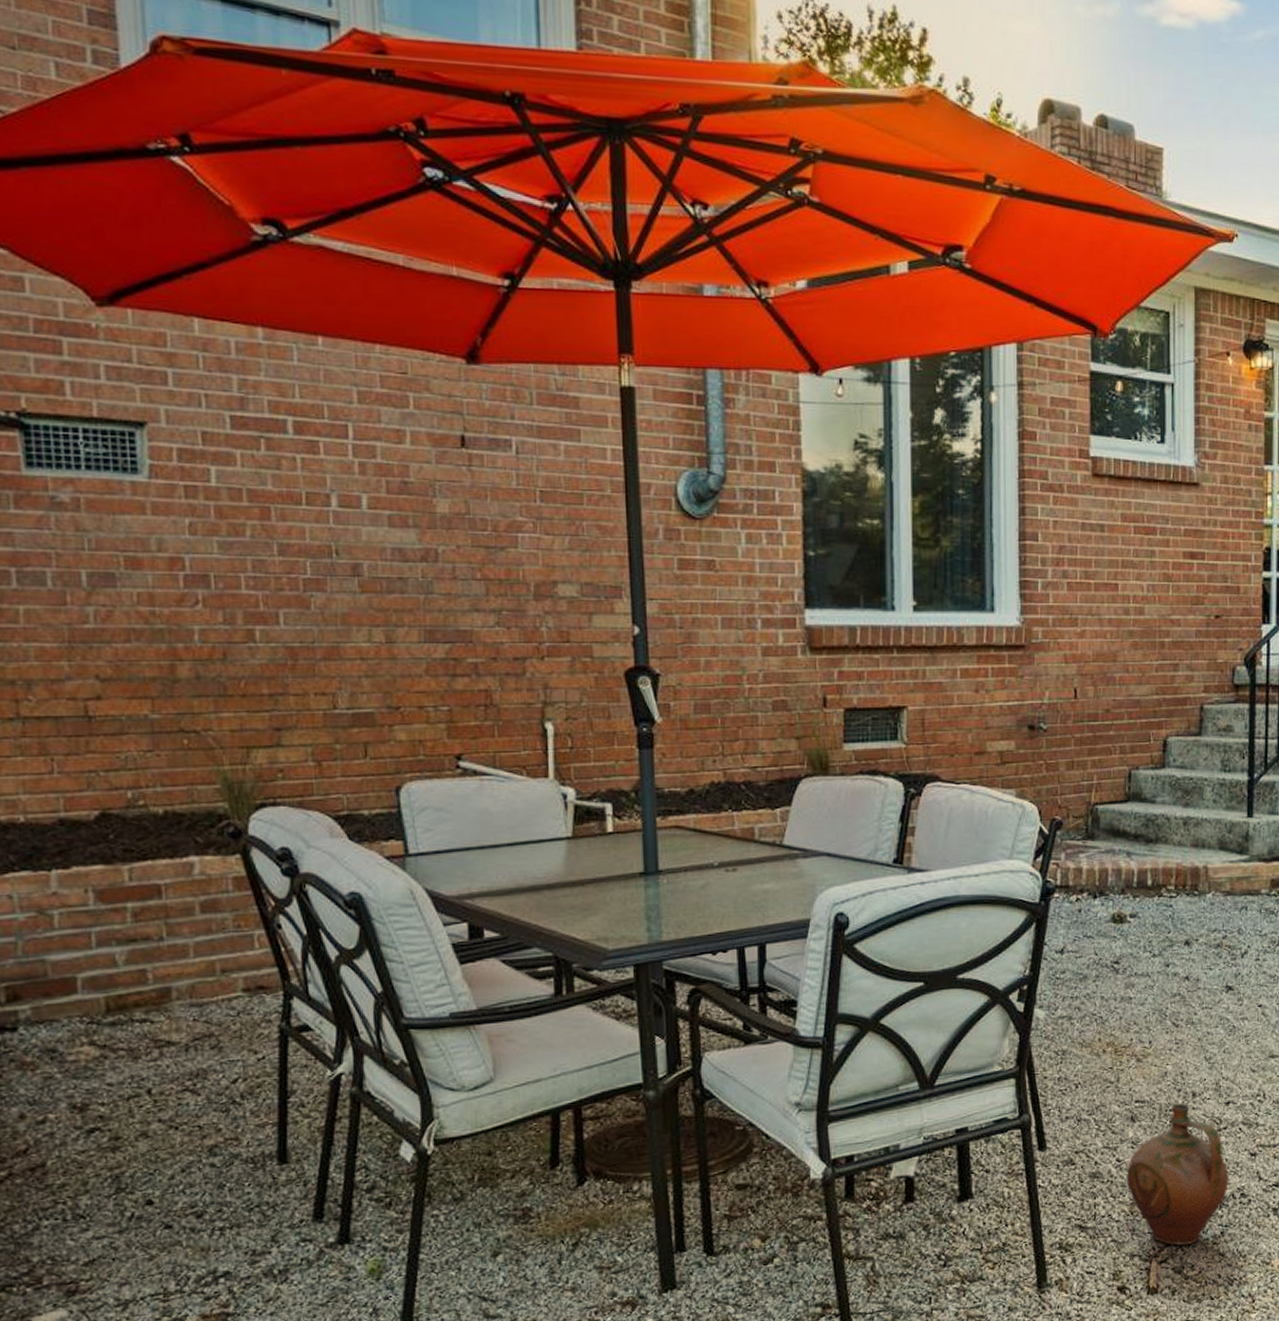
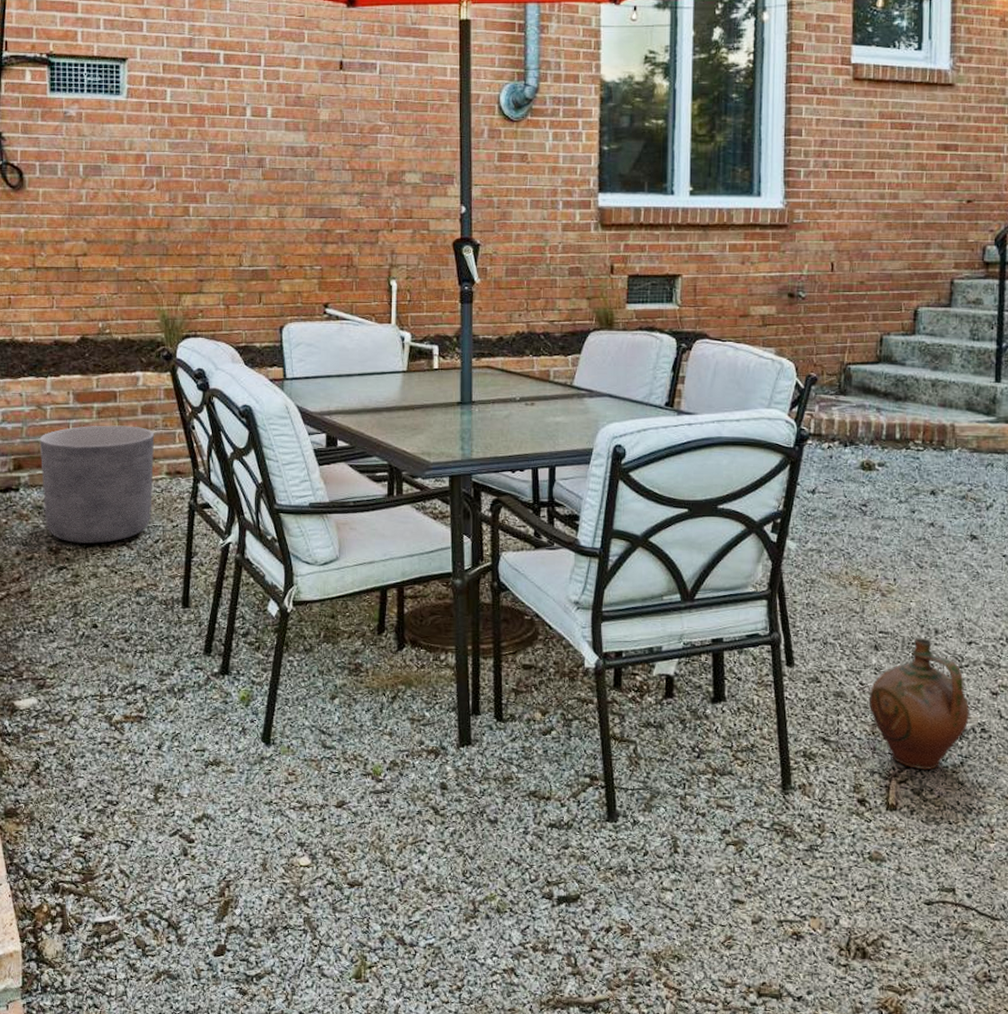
planter: none [45,929,225,1095] -> present [39,425,155,544]

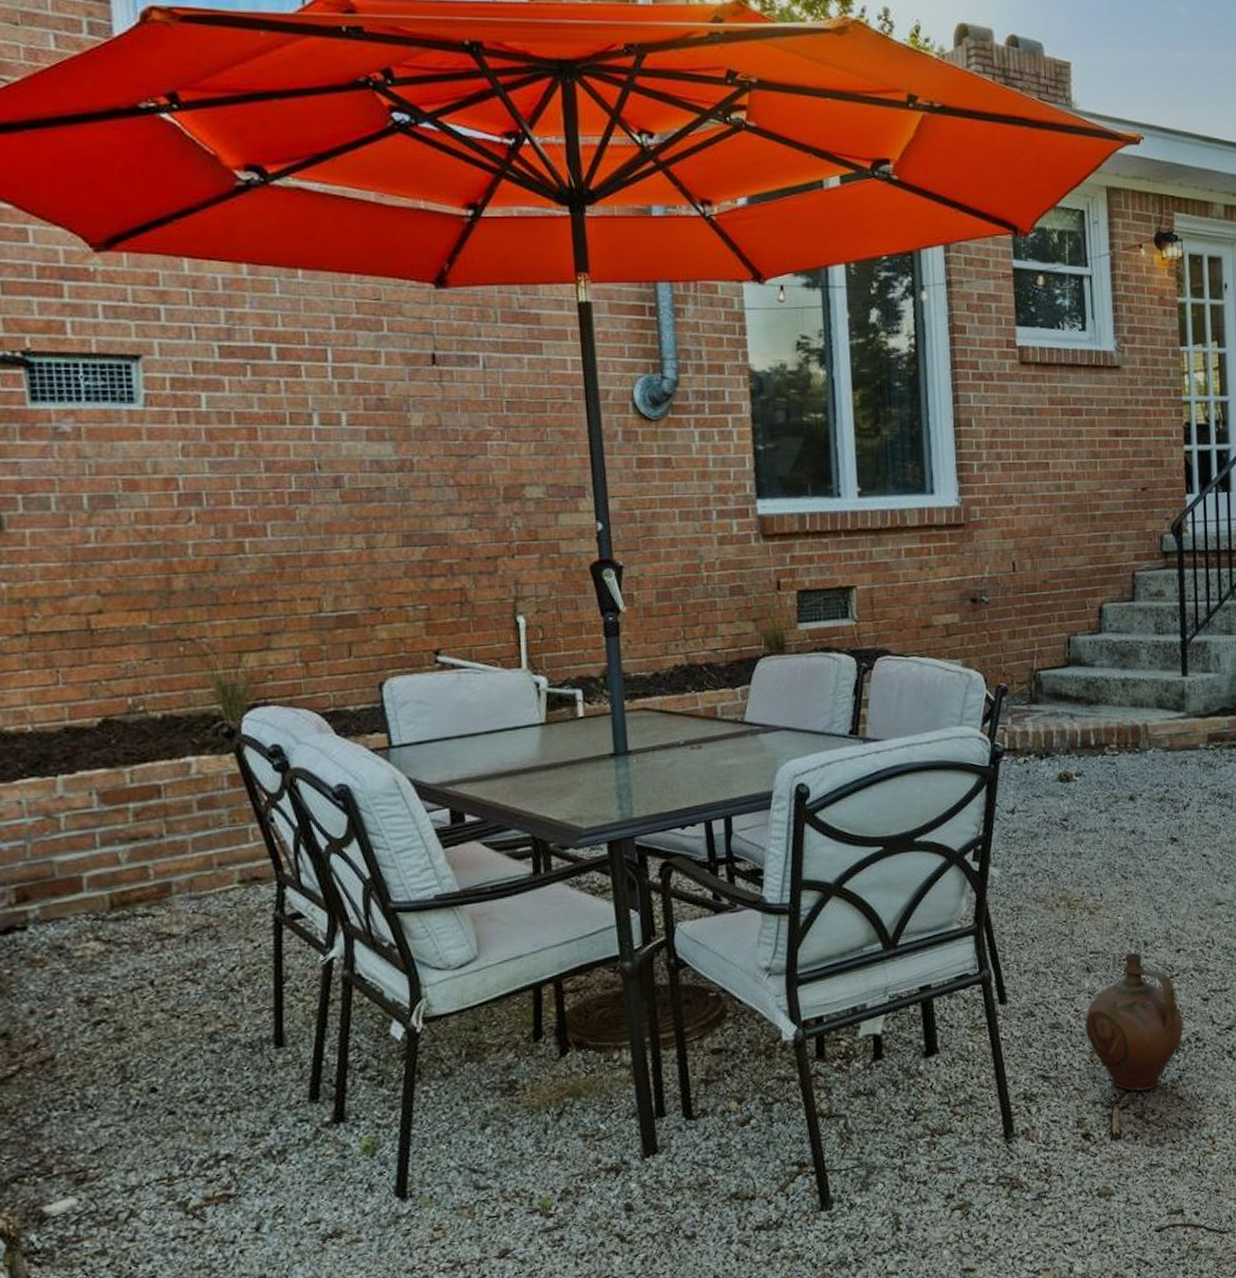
planter: present [39,425,155,544] -> none [52,826,223,988]

